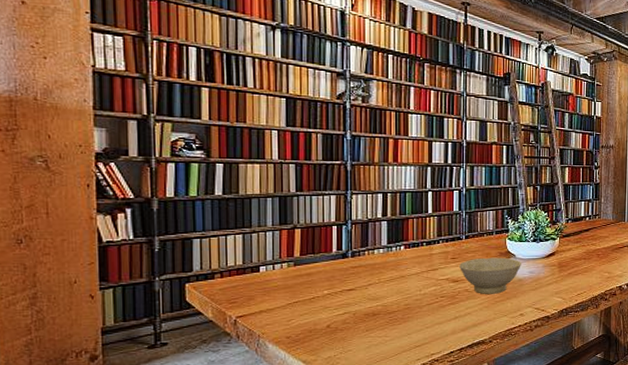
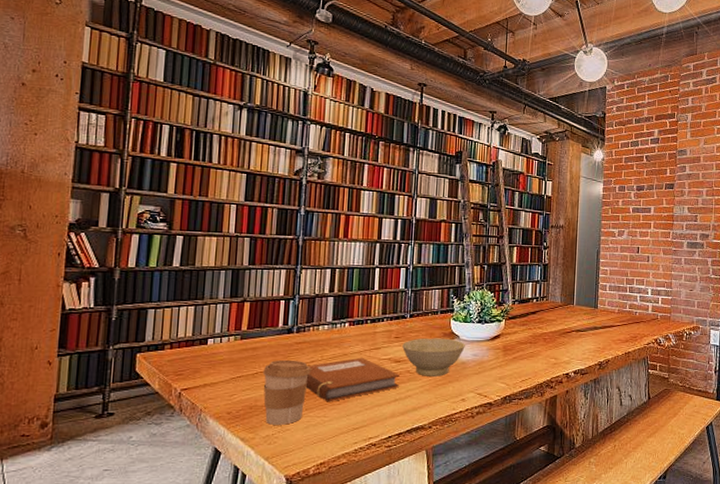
coffee cup: none [320,283,368,347] -> present [262,359,311,425]
notebook: none [364,278,458,323] -> present [305,357,400,402]

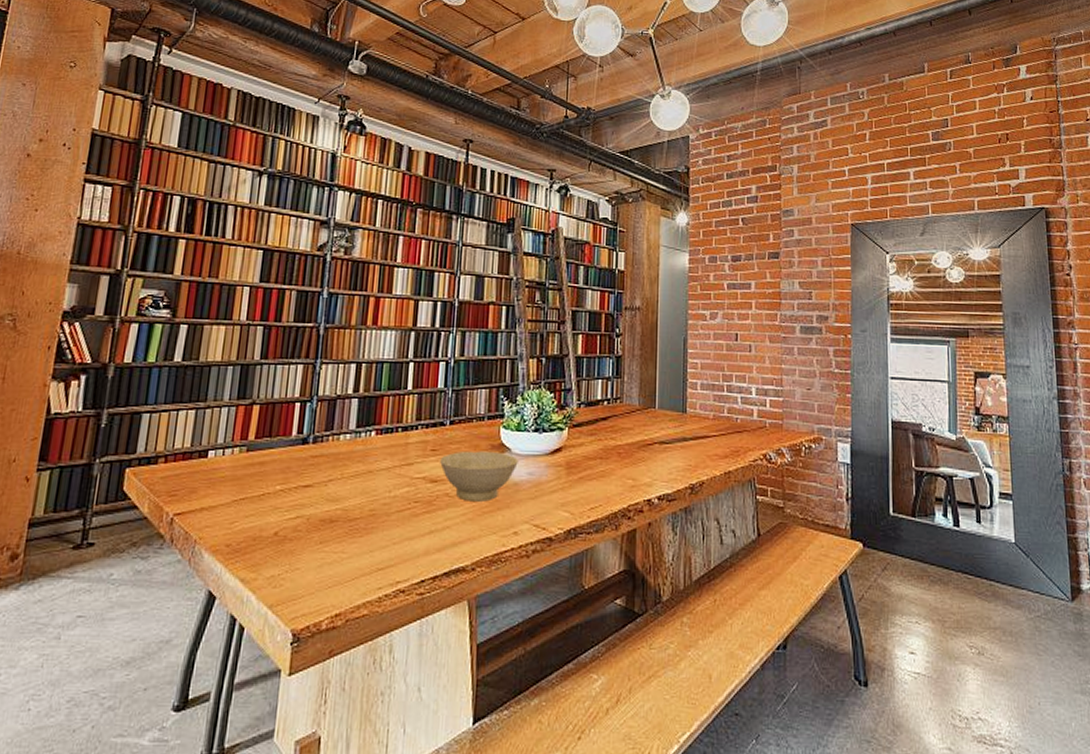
coffee cup: present [262,359,311,425] -> none [270,477,328,562]
notebook: present [305,357,400,402] -> none [321,475,436,534]

